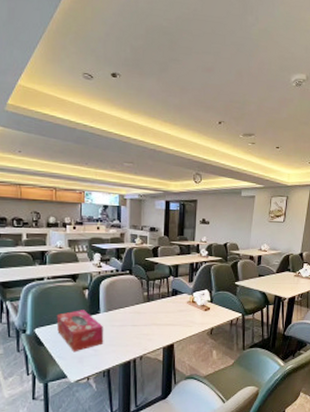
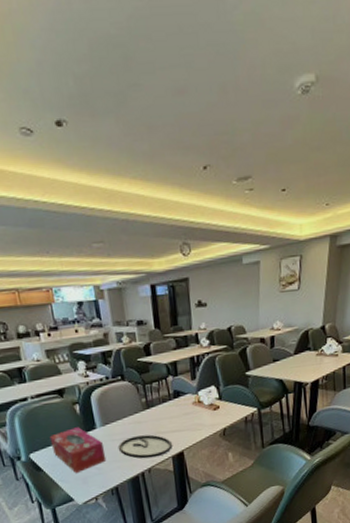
plate: none [116,325,166,346] -> present [117,434,173,459]

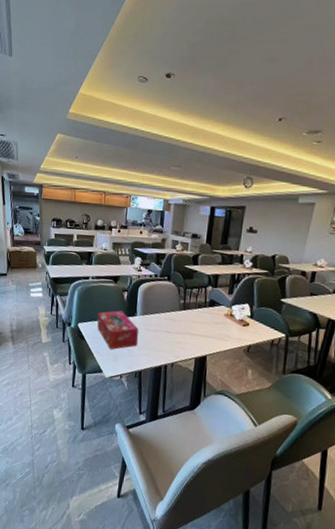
plate: present [117,434,173,459] -> none [150,331,199,355]

